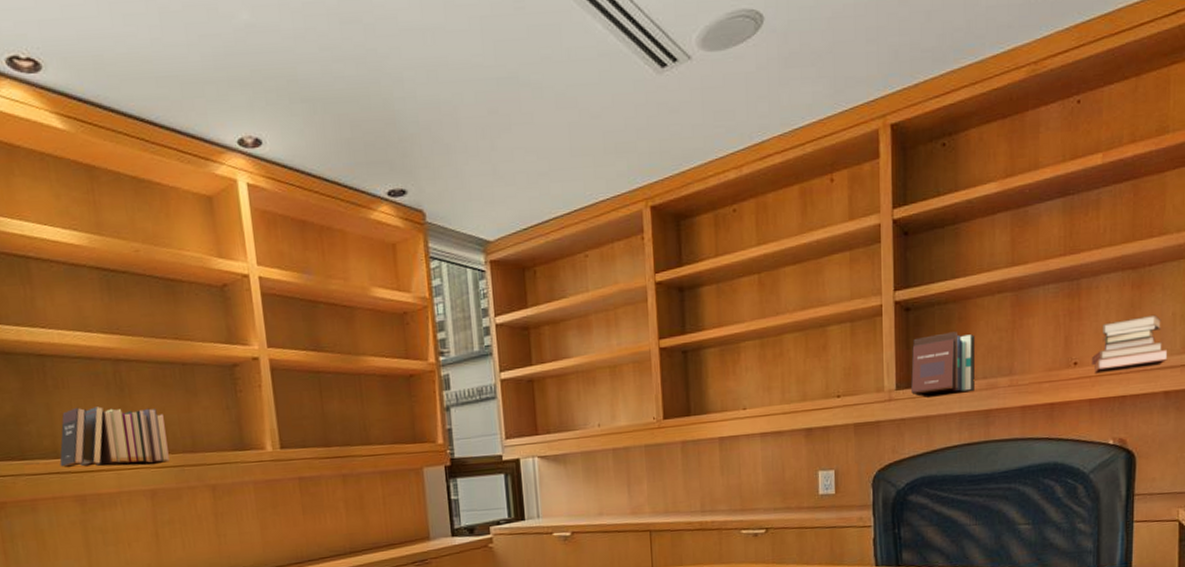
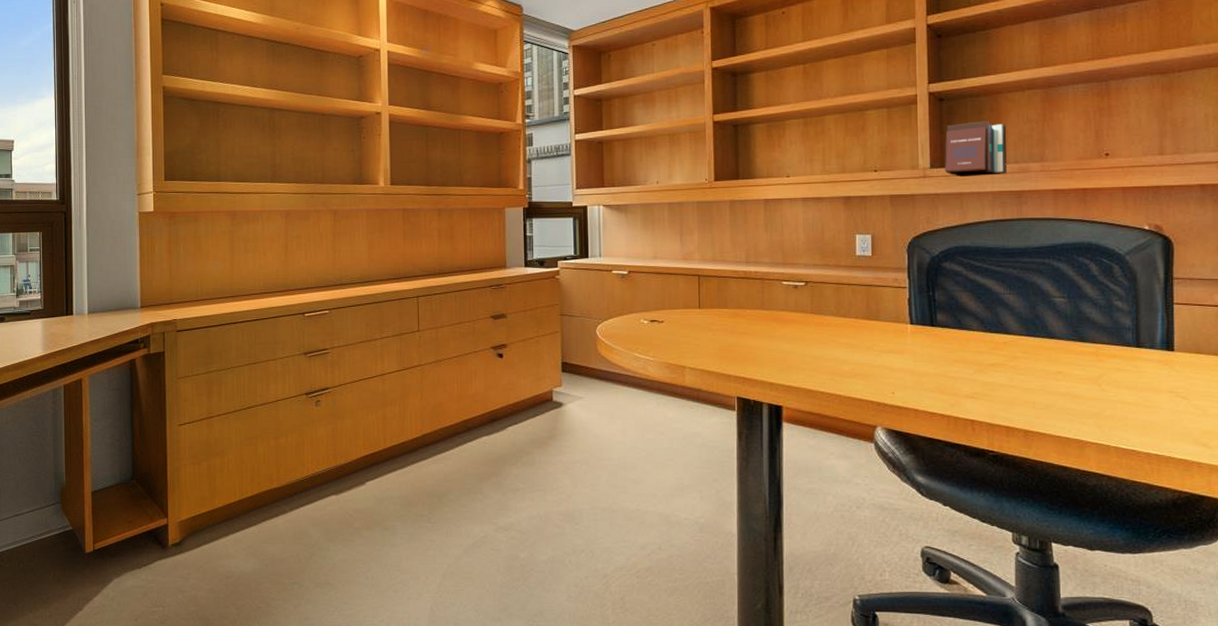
books: present [59,406,170,468] -> none [220,143,303,191]
books: present [1091,314,1168,374] -> none [1123,115,1202,165]

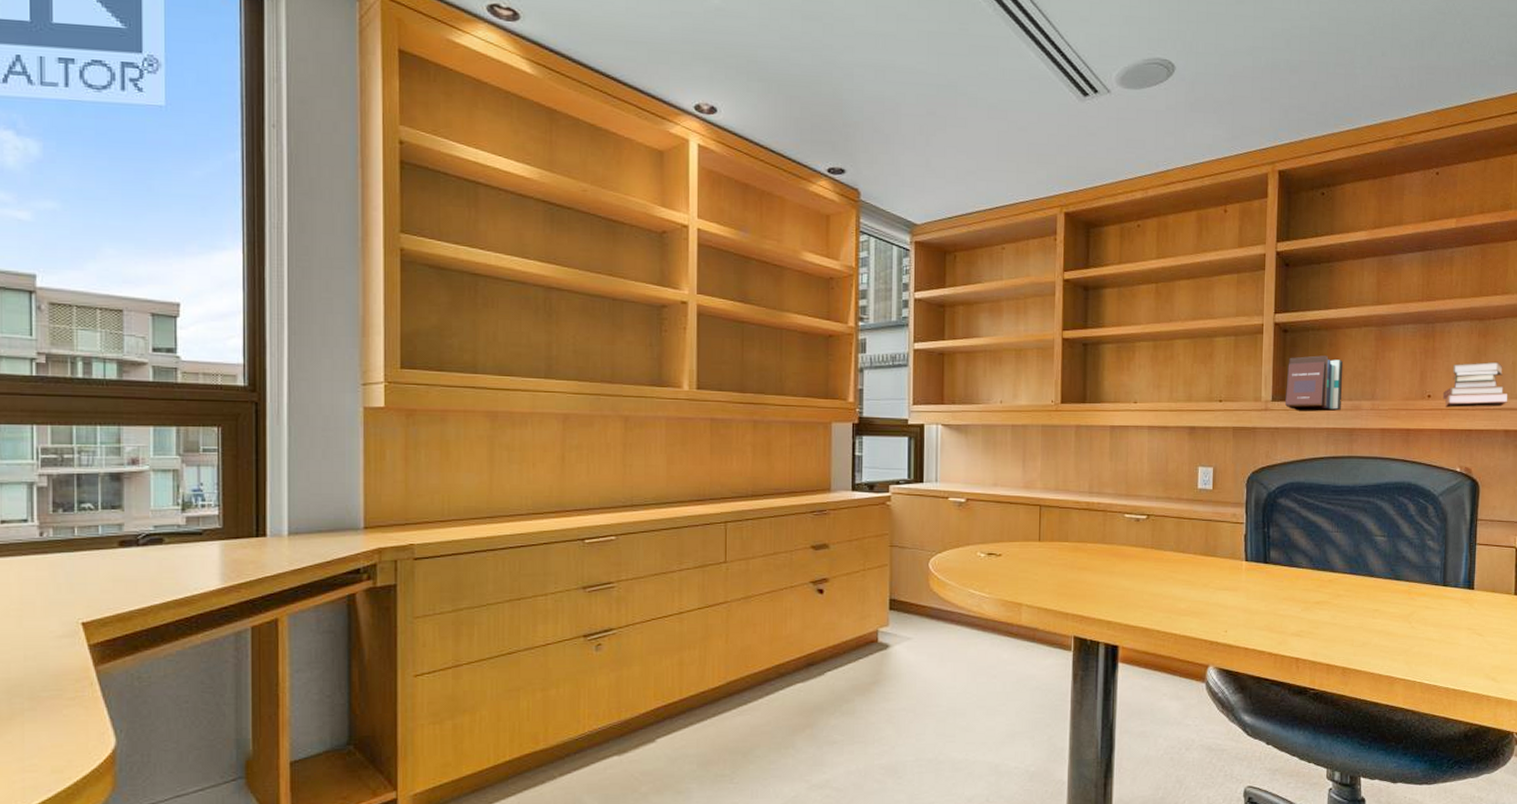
books: none [1123,115,1202,165] -> present [1442,361,1508,408]

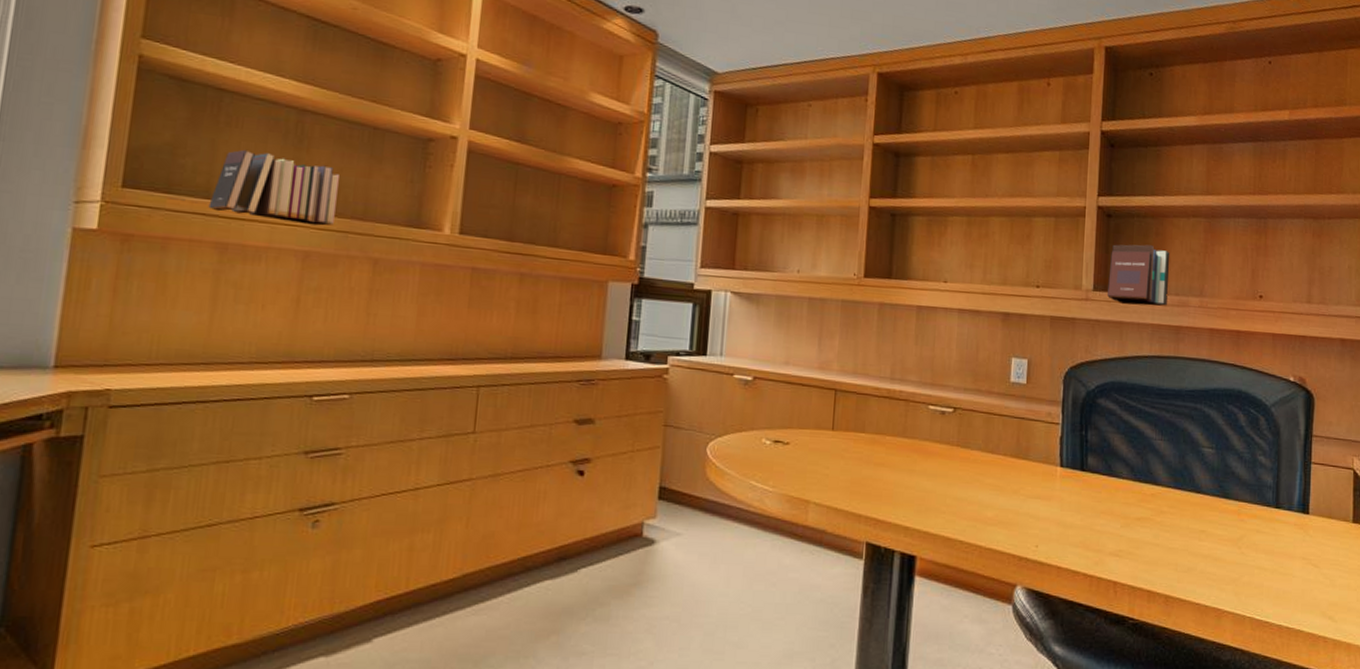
books: none [477,327,587,391] -> present [208,149,339,226]
books: present [1442,361,1508,408] -> none [1275,263,1344,313]

